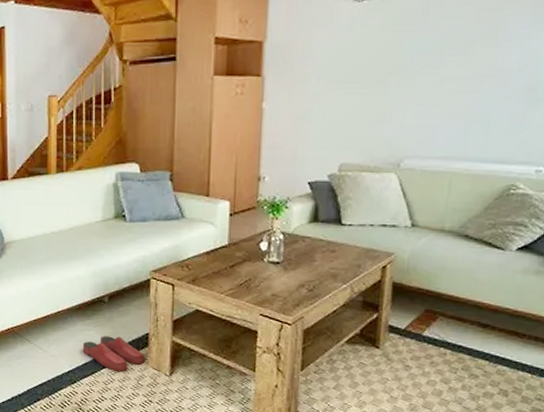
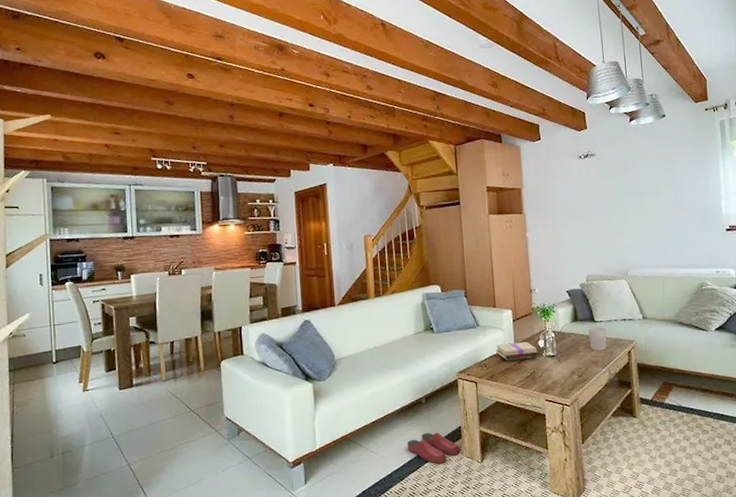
books: none [202,242,259,264] -> present [496,342,539,361]
candle holder: none [329,231,357,262] -> present [588,326,607,351]

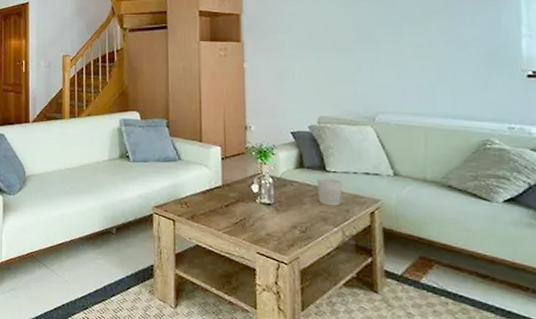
slippers: present [407,432,461,464] -> none [93,265,152,301]
books: present [496,342,539,361] -> none [199,182,251,205]

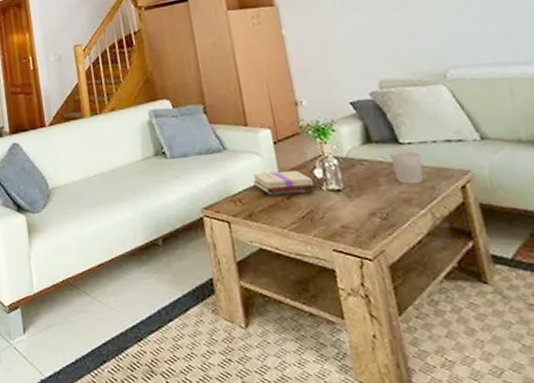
books: none [199,182,251,205] -> present [252,171,317,196]

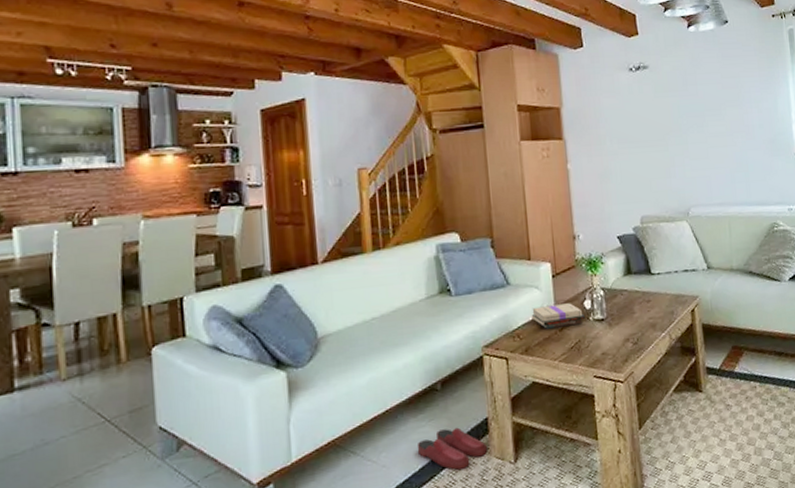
slippers: none [142,283,216,325] -> present [417,427,488,470]
candle holder: present [390,150,424,185] -> none [644,280,666,311]

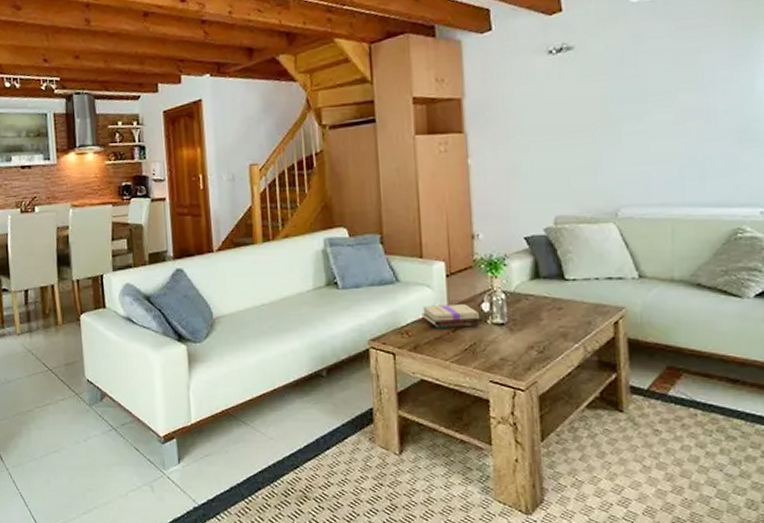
slippers: present [417,427,488,470] -> none [302,413,372,452]

